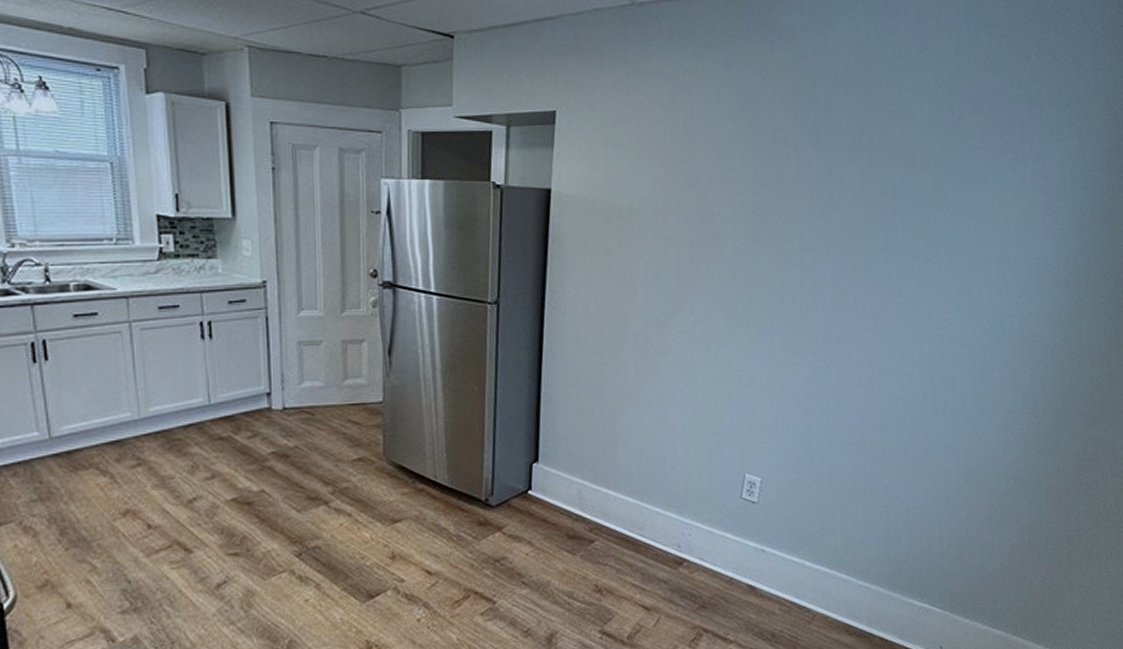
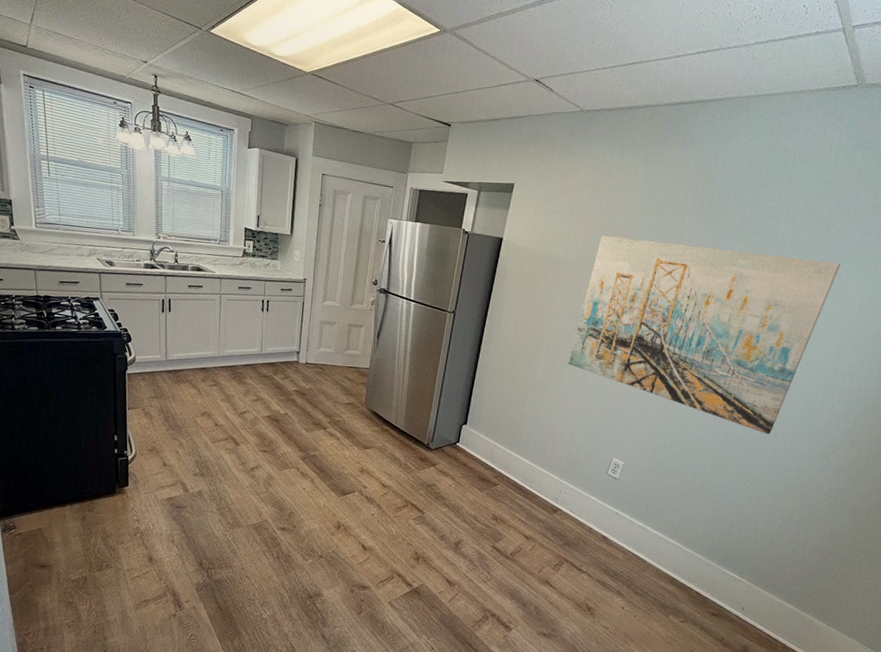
wall art: none [665,170,985,410] -> present [567,235,841,435]

